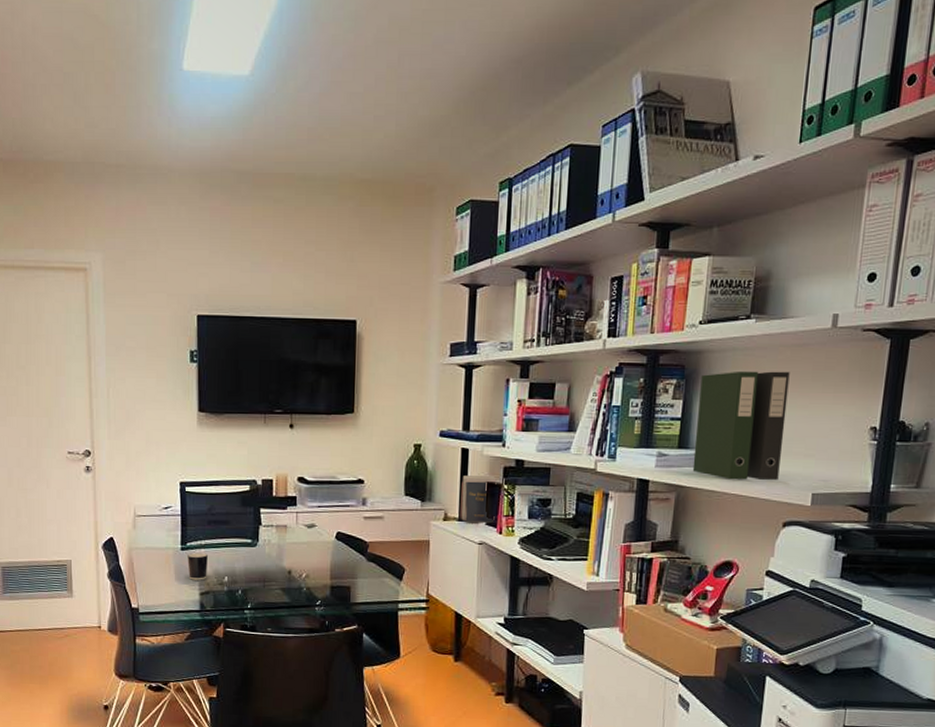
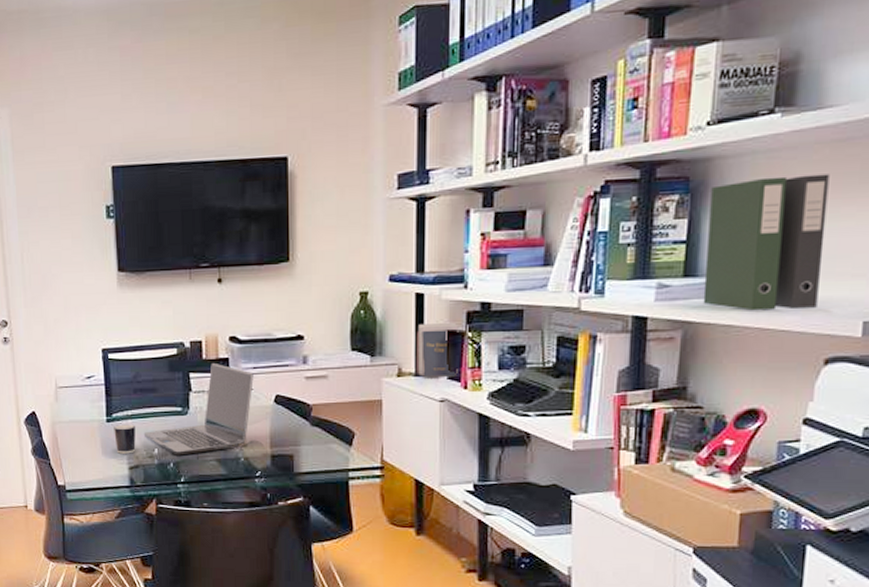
laptop: none [215,500,318,584] -> present [143,362,254,456]

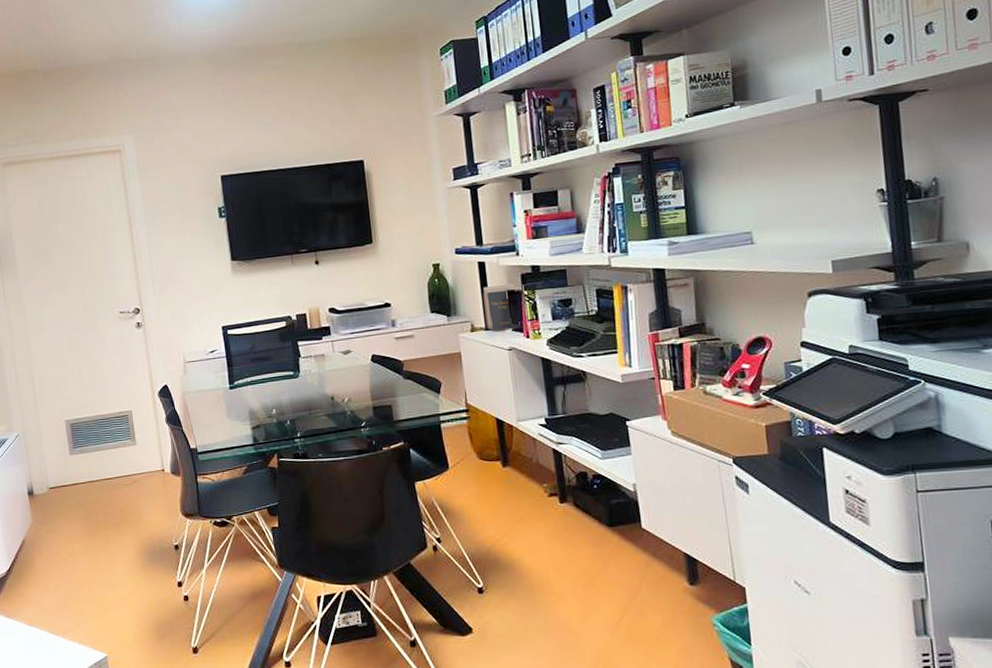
mug: present [114,424,136,454] -> none [236,389,257,416]
laptop: present [143,362,254,456] -> none [262,331,352,414]
binder: present [703,174,830,311] -> none [697,149,794,258]

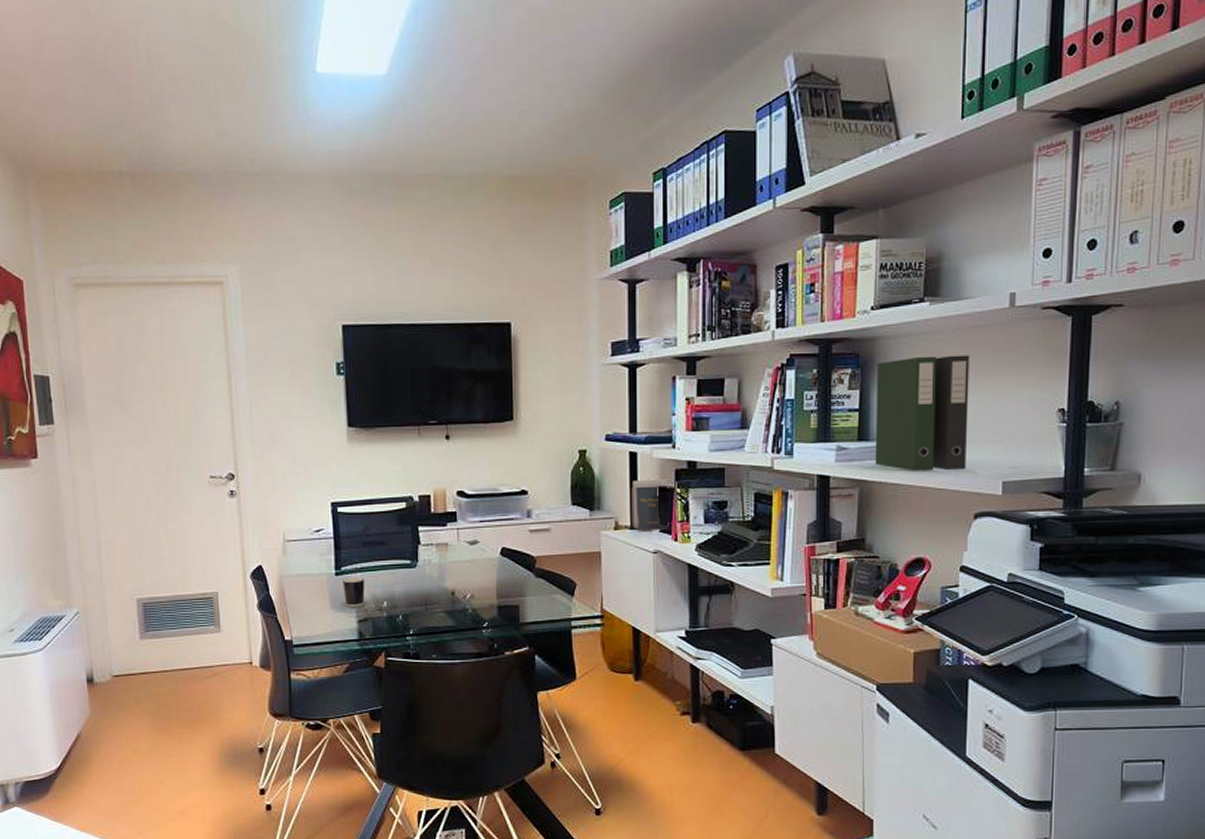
mug: none [236,389,257,416] -> present [343,577,365,607]
binder: none [697,149,794,258] -> present [875,355,970,472]

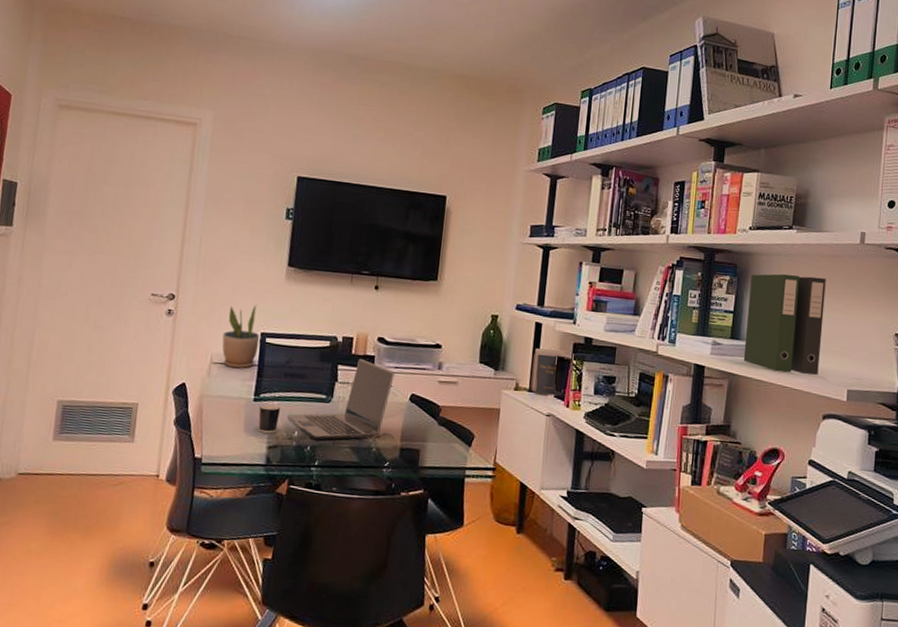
potted plant: none [292,474,331,544] -> present [222,305,260,369]
laptop: none [372,516,481,608] -> present [286,358,395,440]

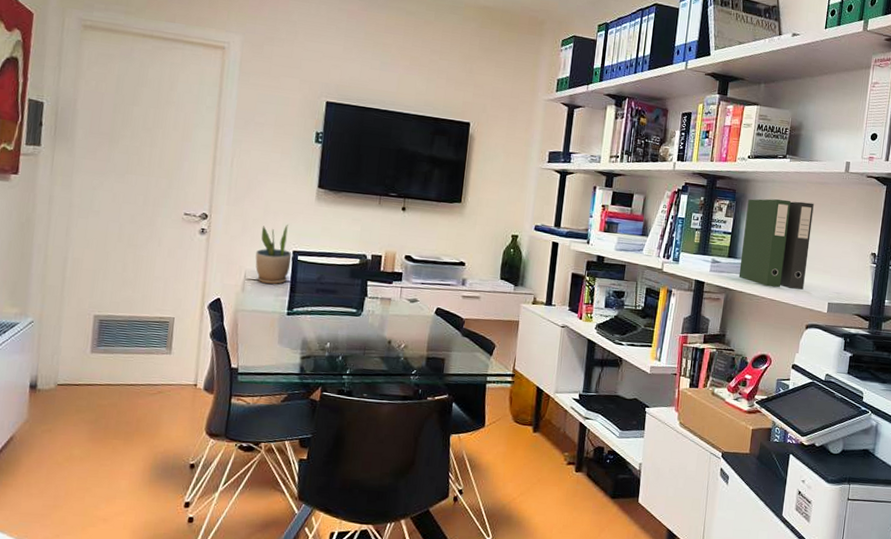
mug: present [258,404,280,434] -> none [292,318,313,345]
laptop: present [286,358,395,440] -> none [319,275,421,351]
books: present [530,348,567,397] -> none [547,266,580,310]

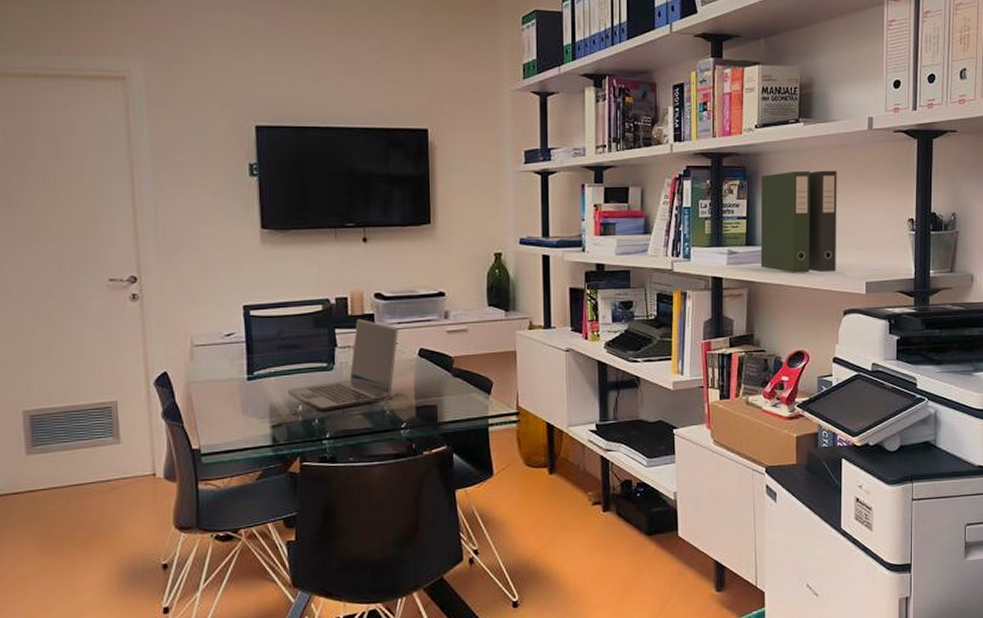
potted plant: present [255,225,292,285] -> none [200,276,243,348]
laptop: none [319,275,421,351] -> present [287,318,398,411]

